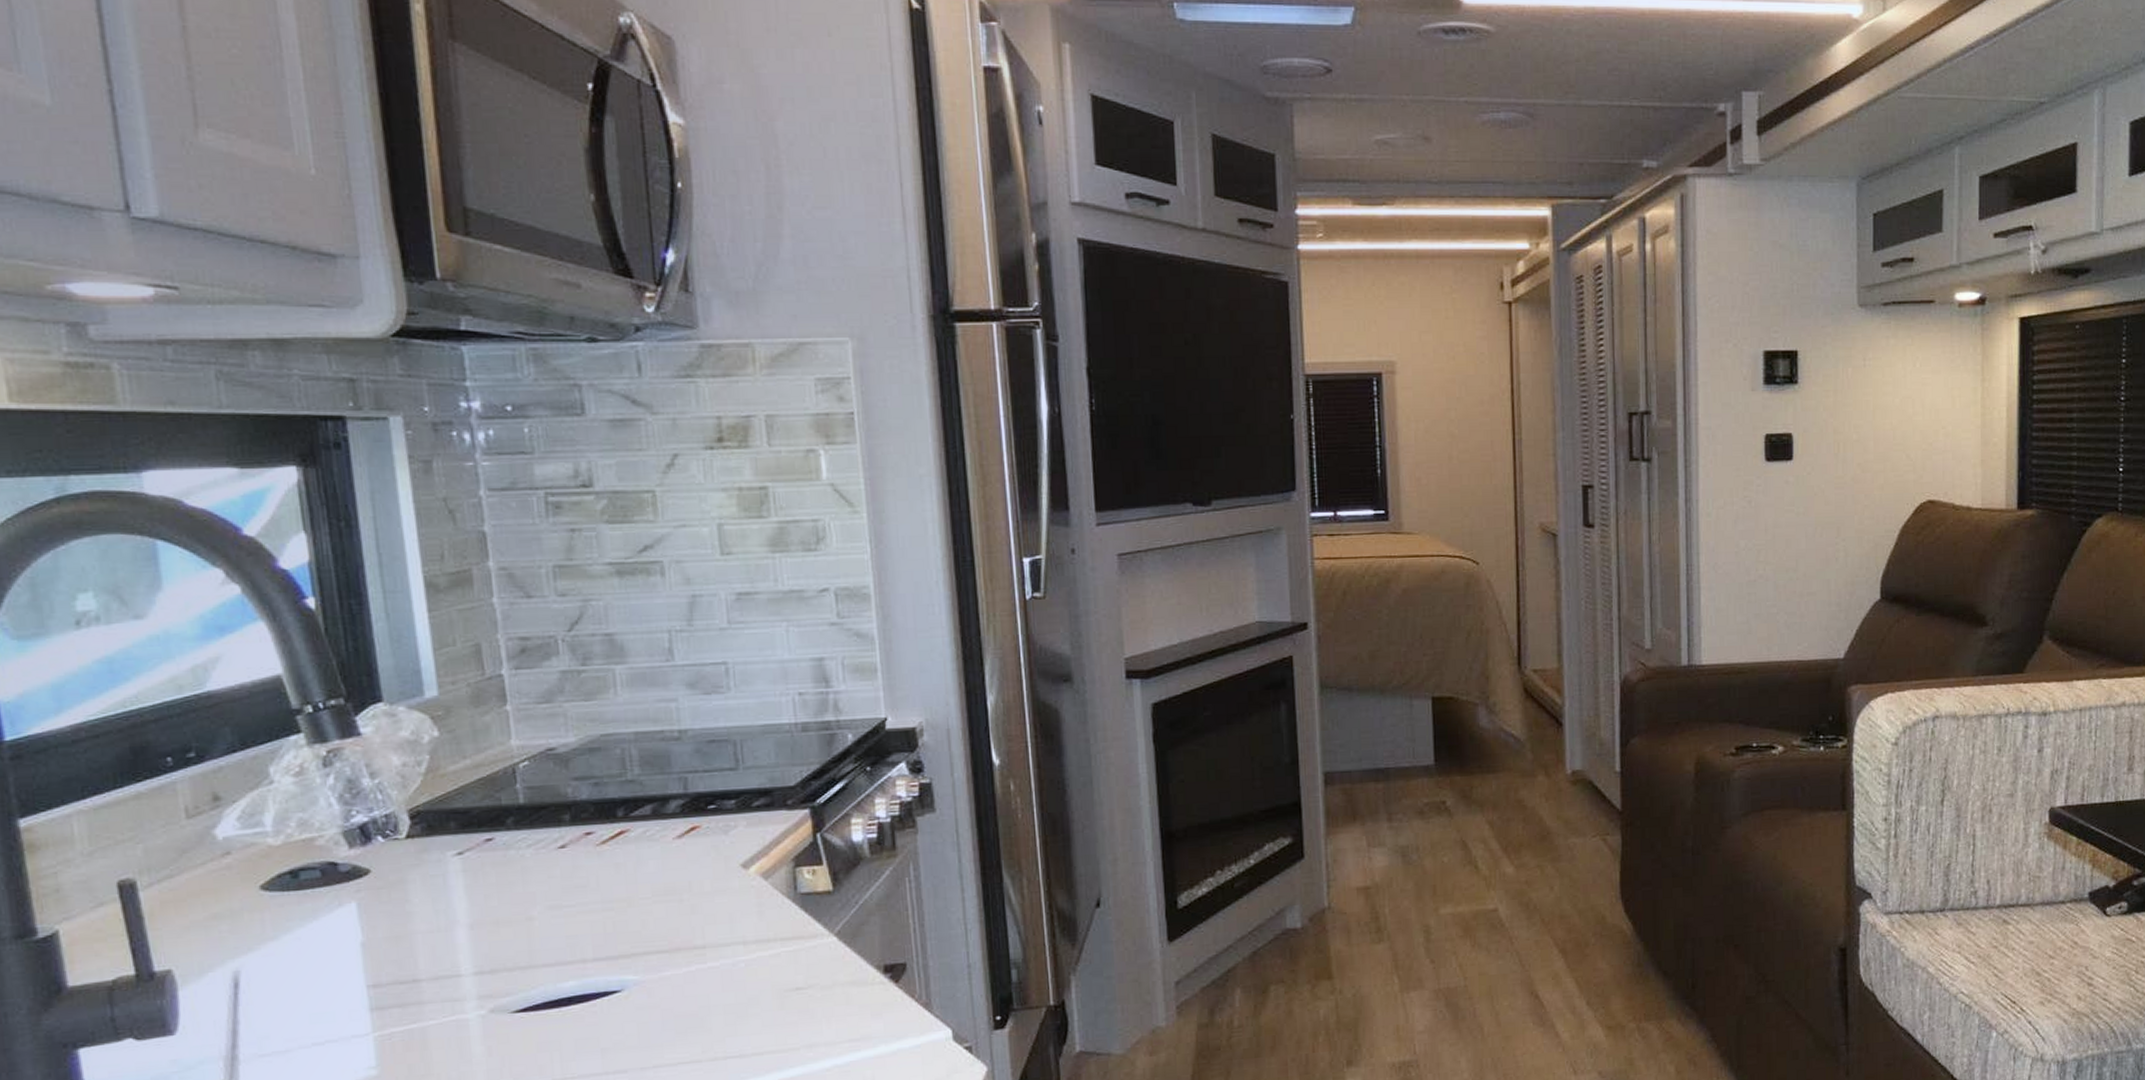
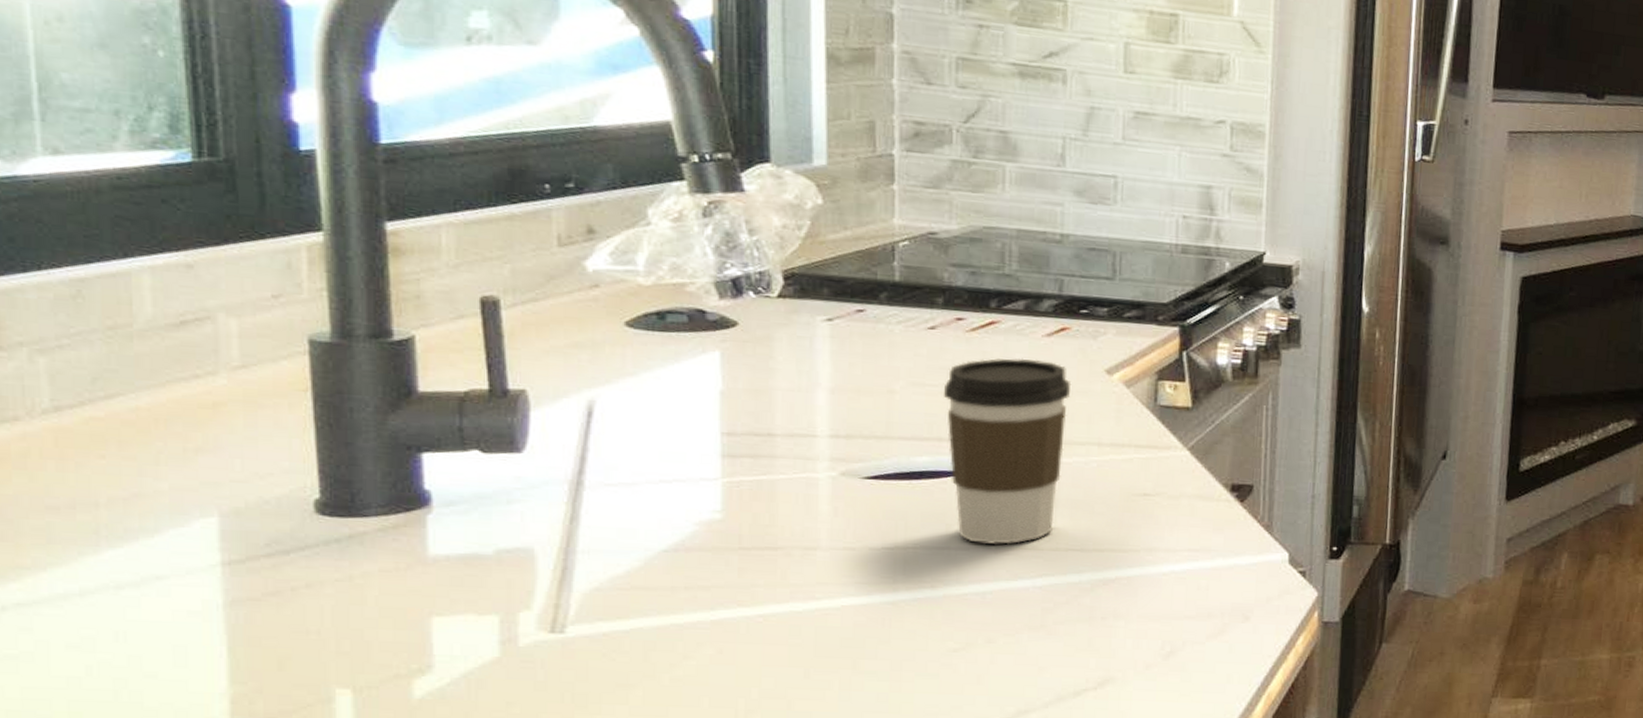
coffee cup: none [581,863,710,1064] -> present [943,358,1072,545]

